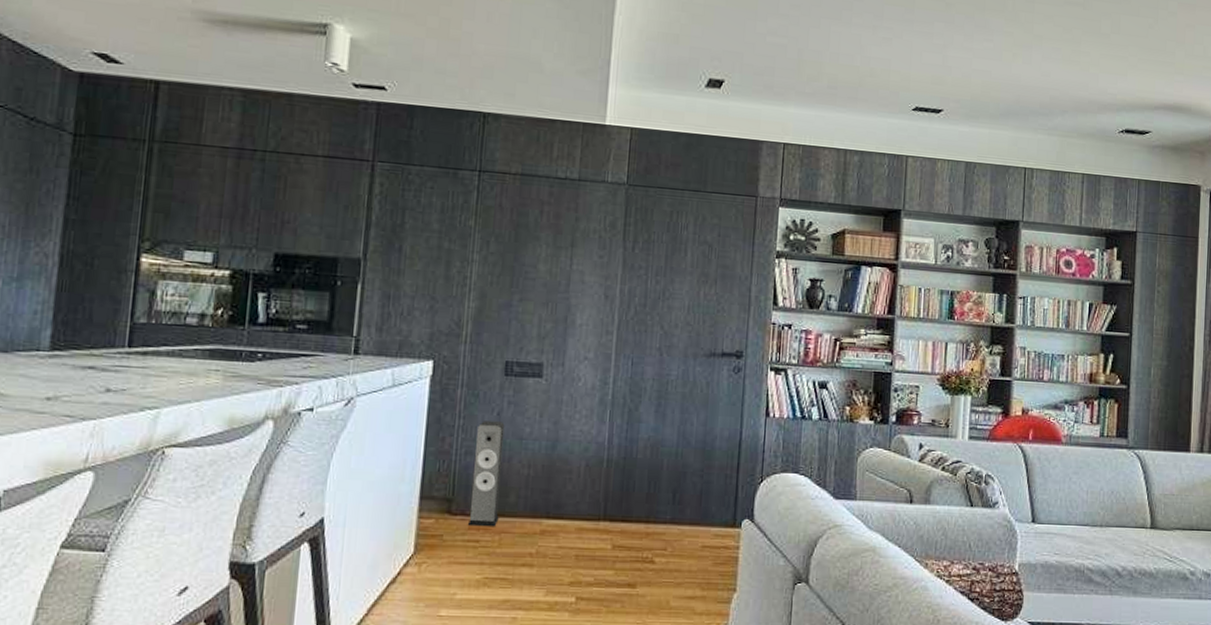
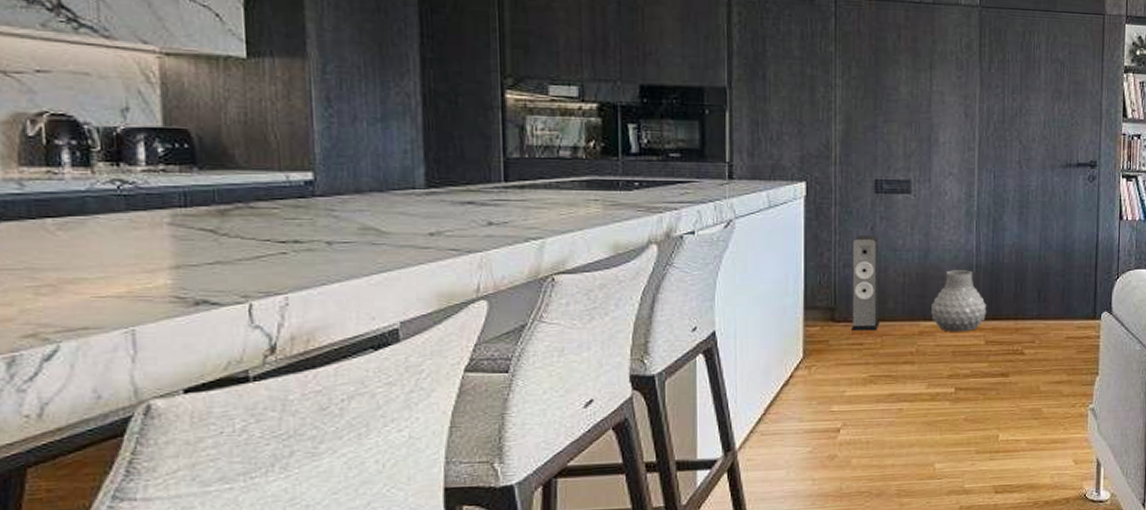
vase: none [554,463,616,534] -> present [930,270,987,332]

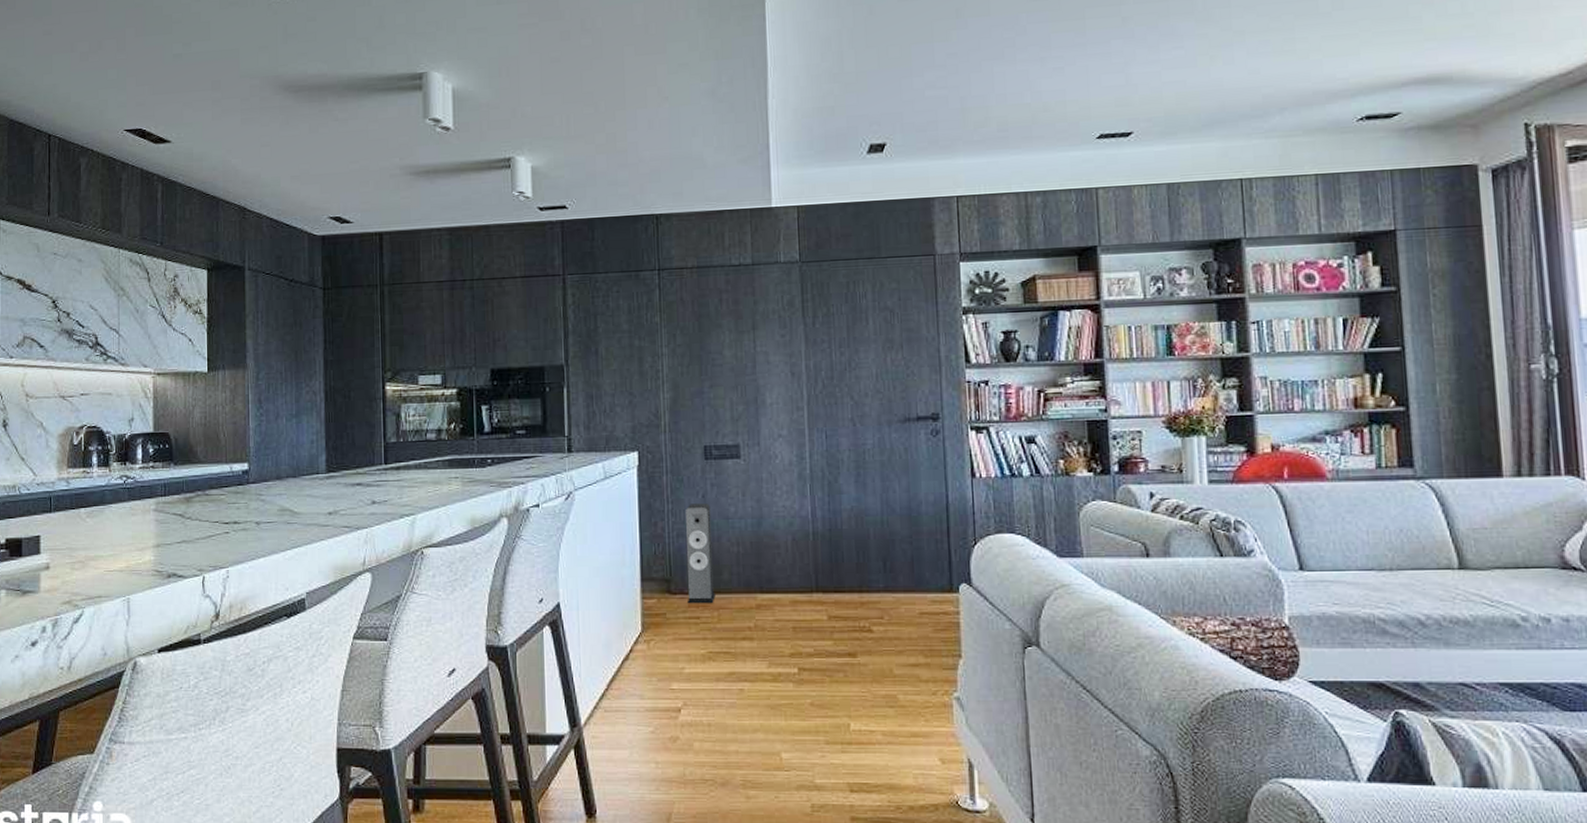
vase: present [930,270,987,332] -> none [767,538,828,606]

